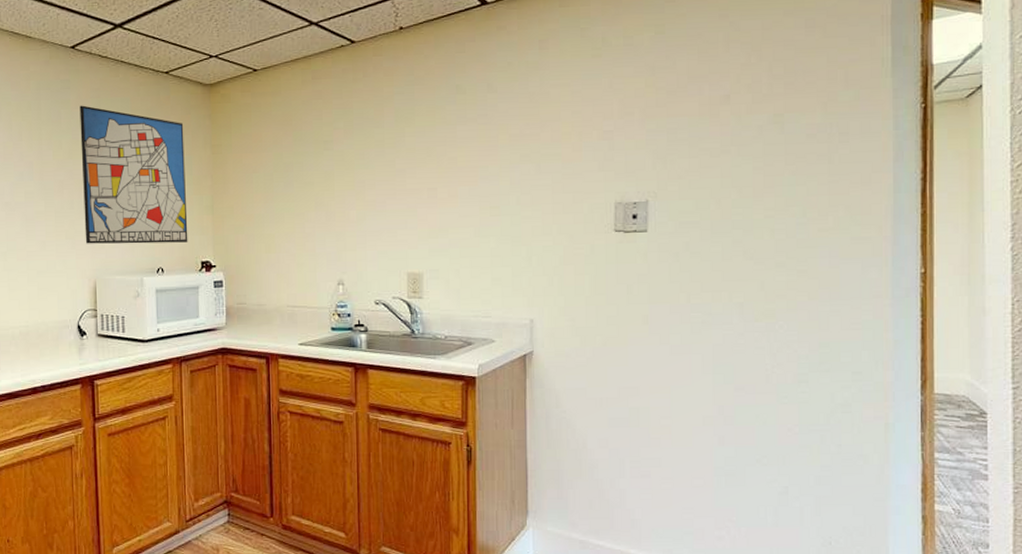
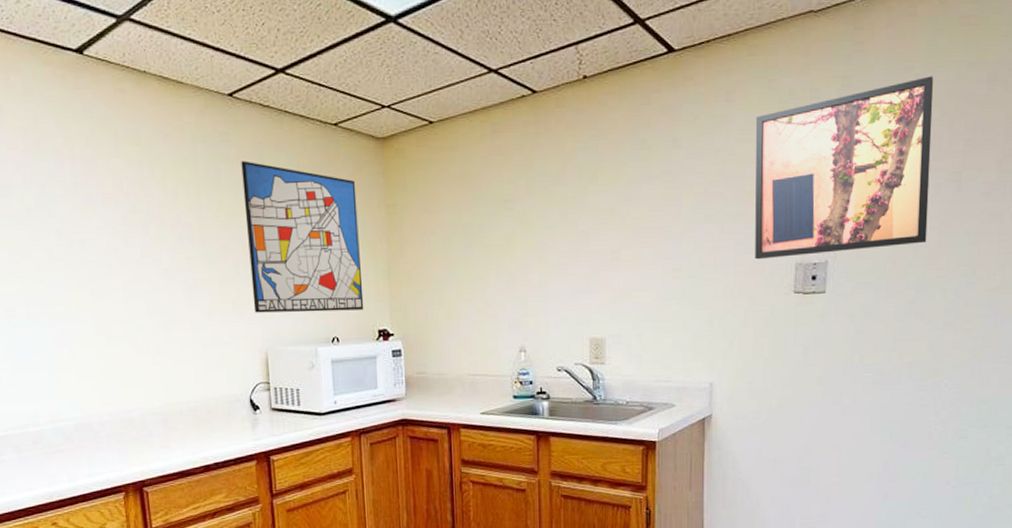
wall art: none [569,23,751,199] -> present [755,76,934,260]

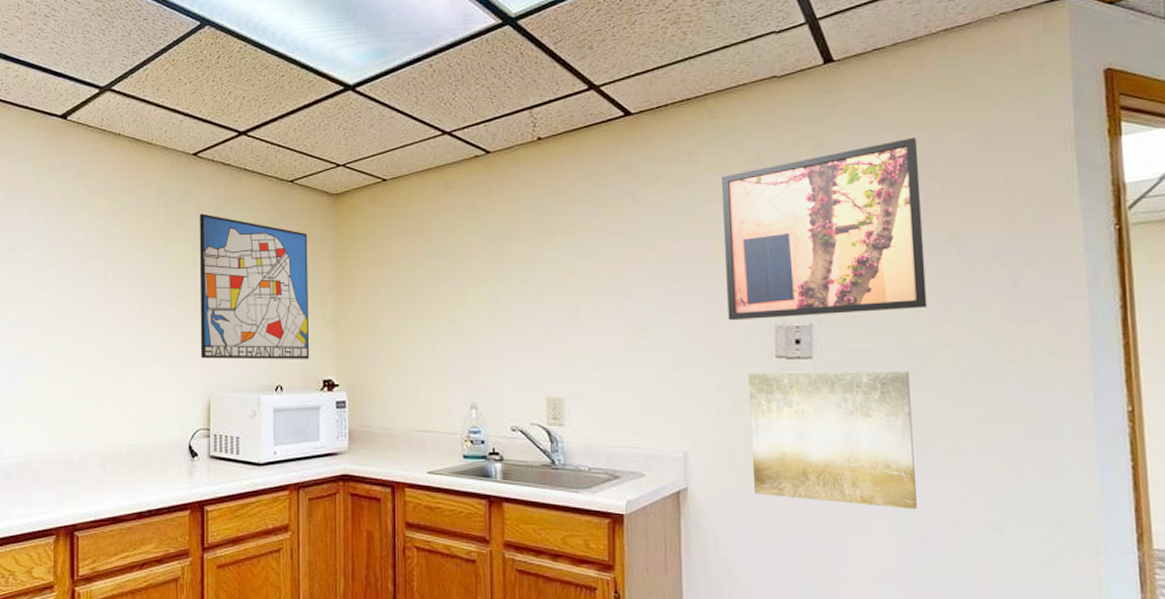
wall art: none [767,302,905,424] -> present [748,371,917,510]

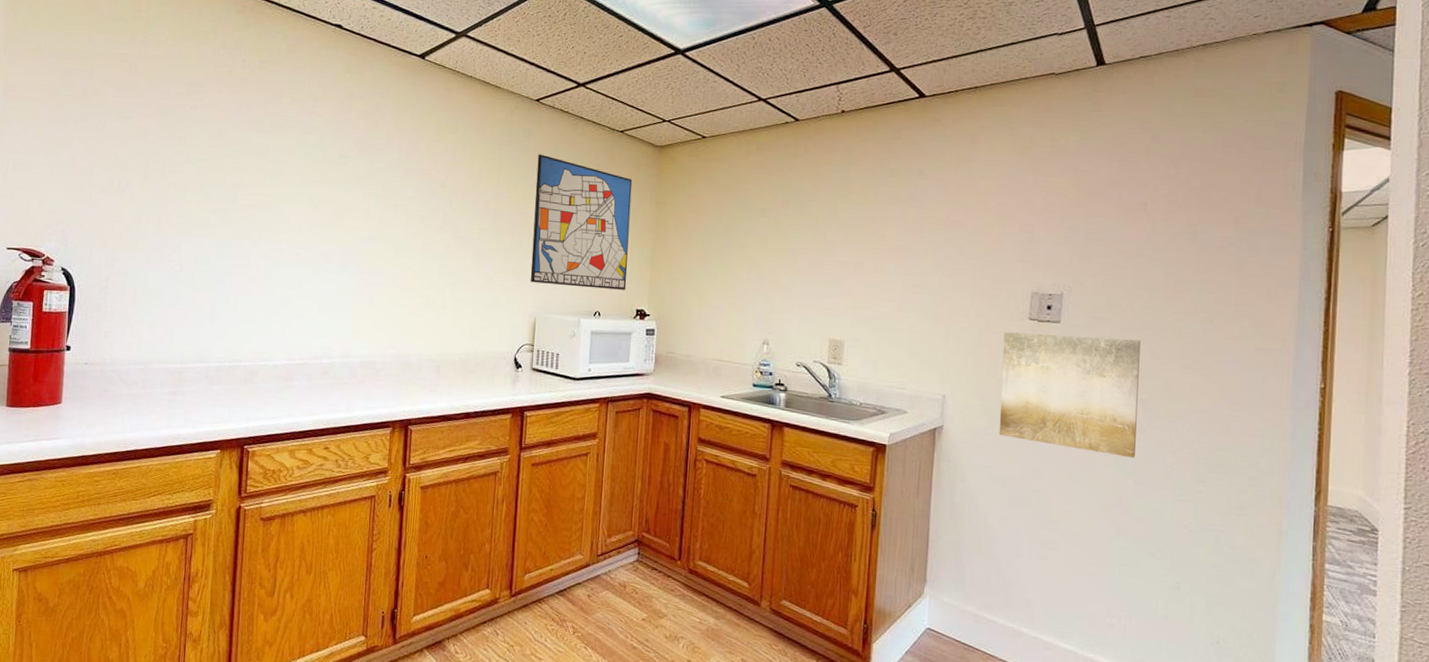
wall art: present [721,137,927,321] -> none [992,137,1170,287]

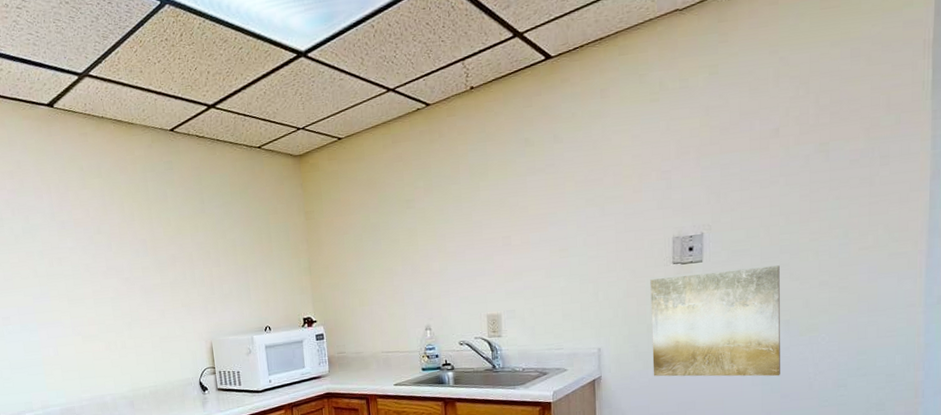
wall art: present [530,154,633,290] -> none [183,183,291,310]

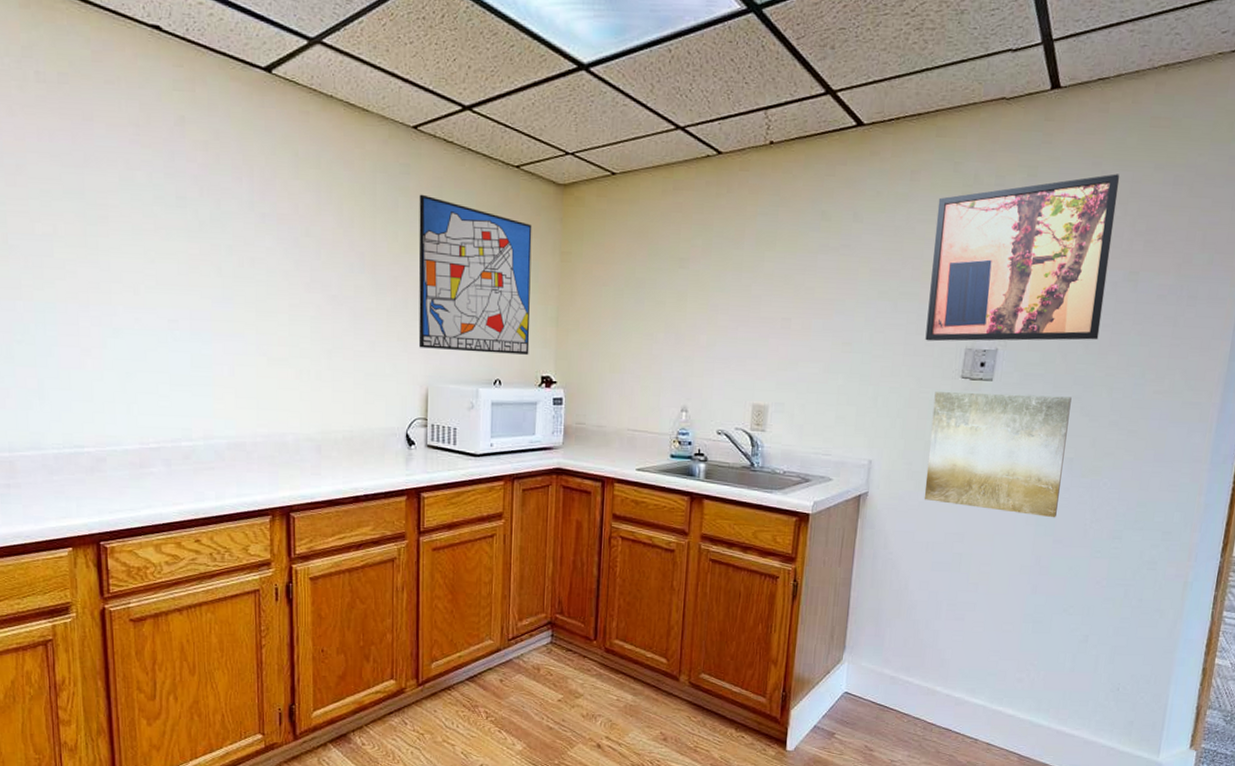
wall art: none [183,183,291,310] -> present [418,194,532,355]
wall art: none [629,57,798,236] -> present [925,174,1120,342]

